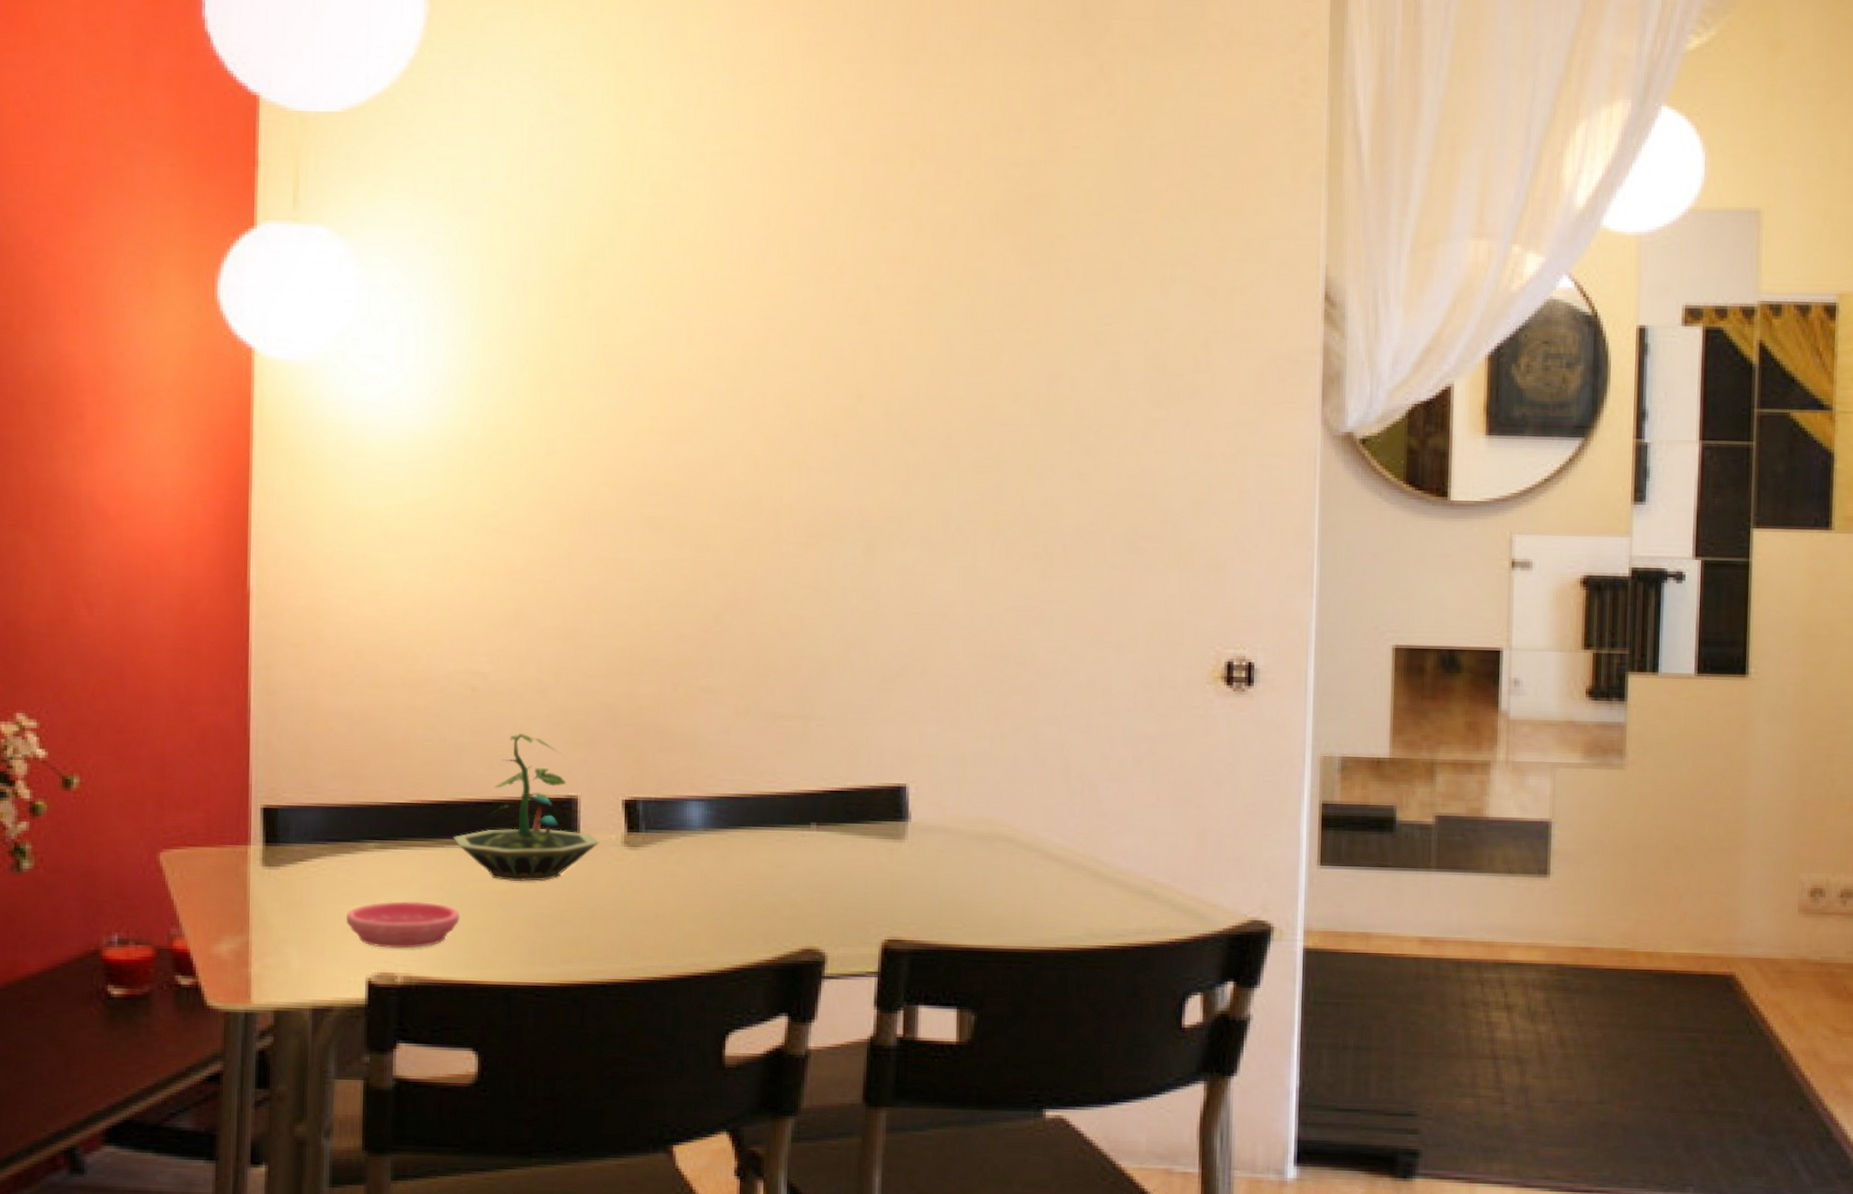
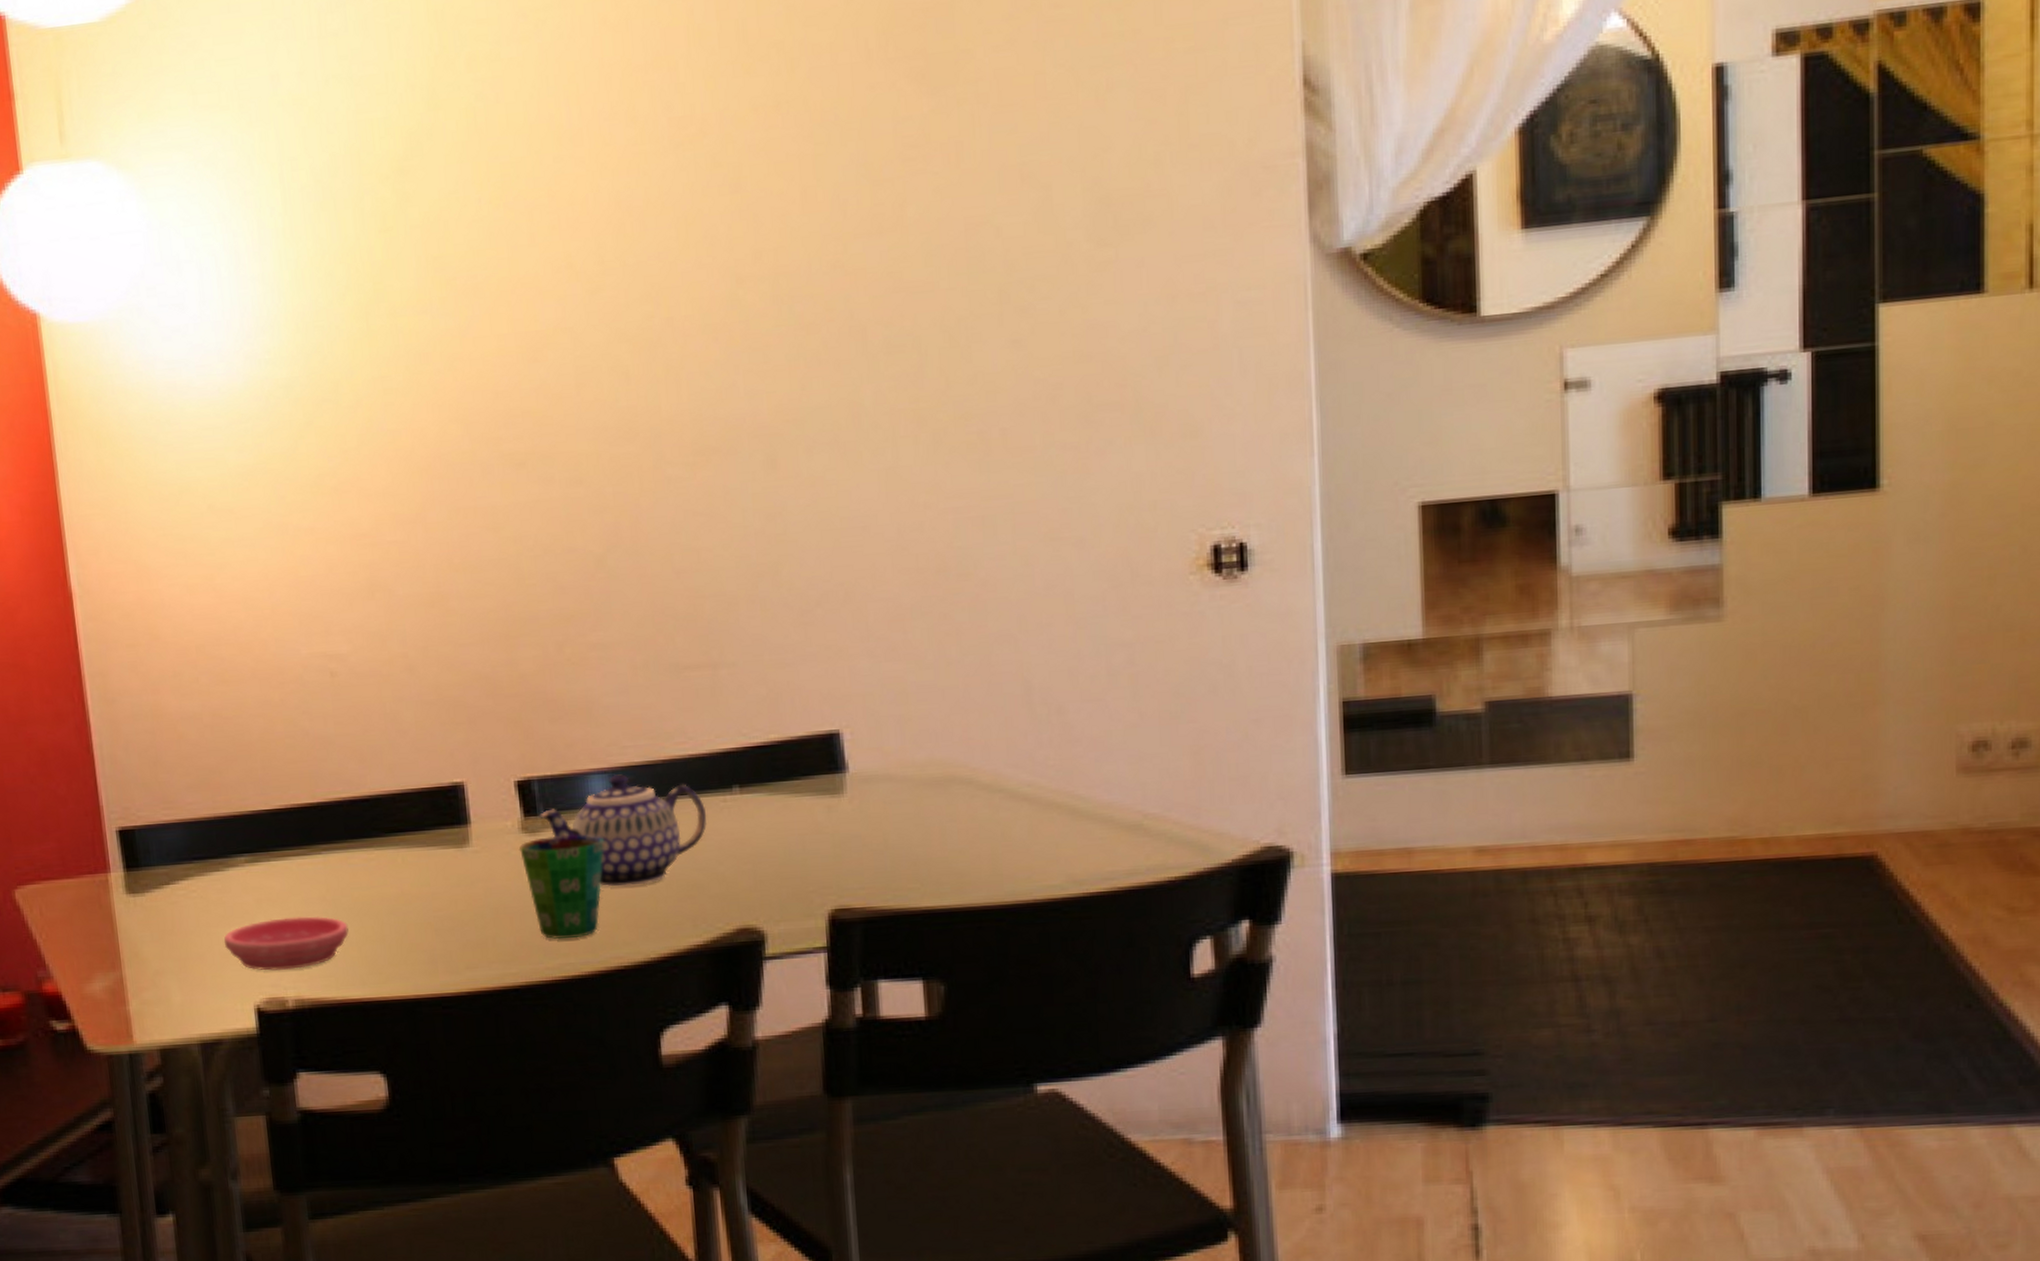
terrarium: present [452,733,599,882] -> none [329,718,494,885]
cup: none [619,851,695,944] -> present [518,834,604,939]
teapot: none [639,803,786,902] -> present [537,774,707,887]

